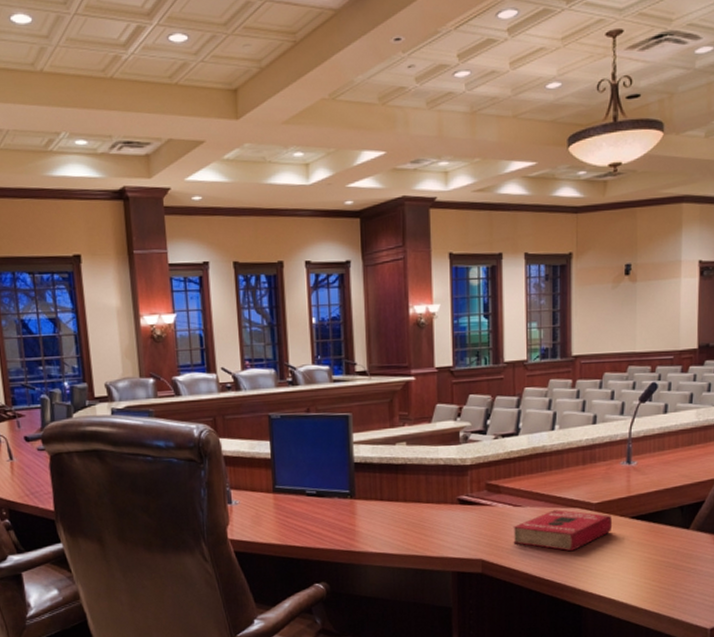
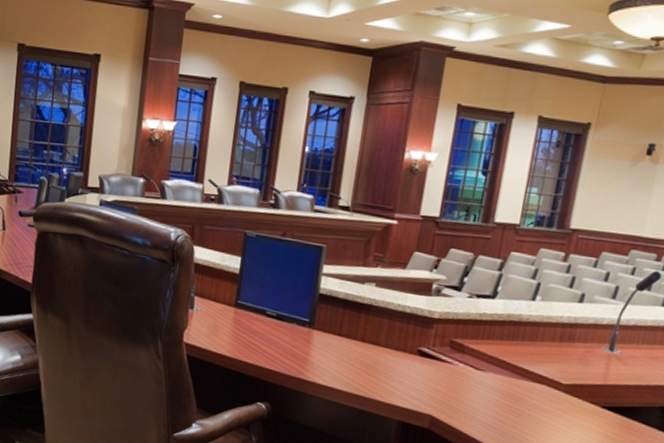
book: present [513,510,613,552] -> none [467,381,581,428]

